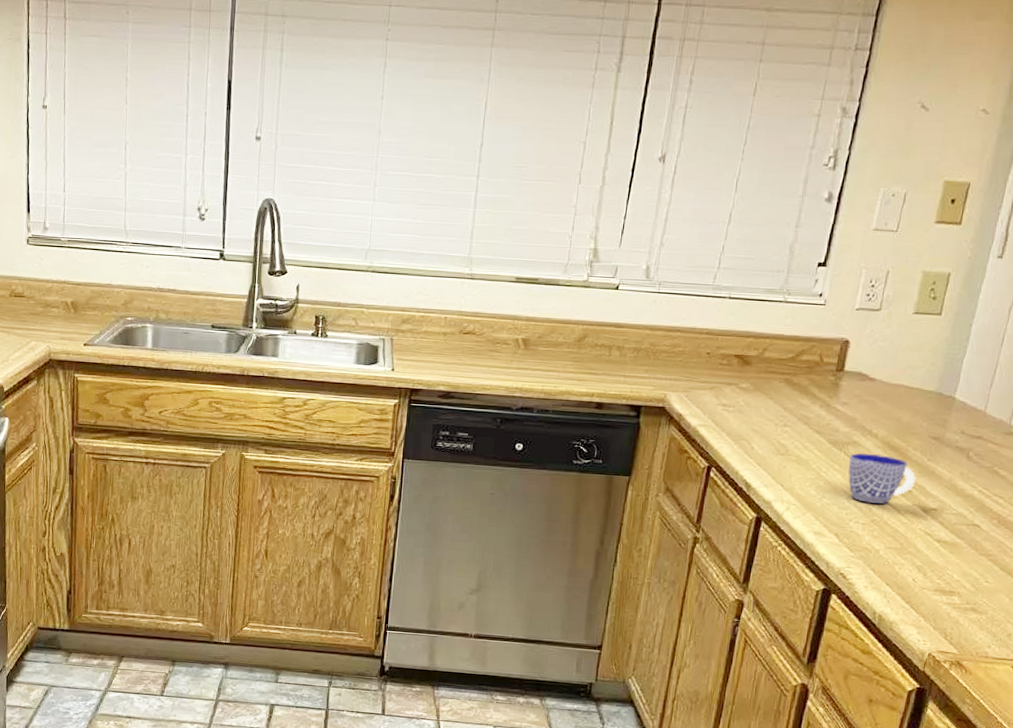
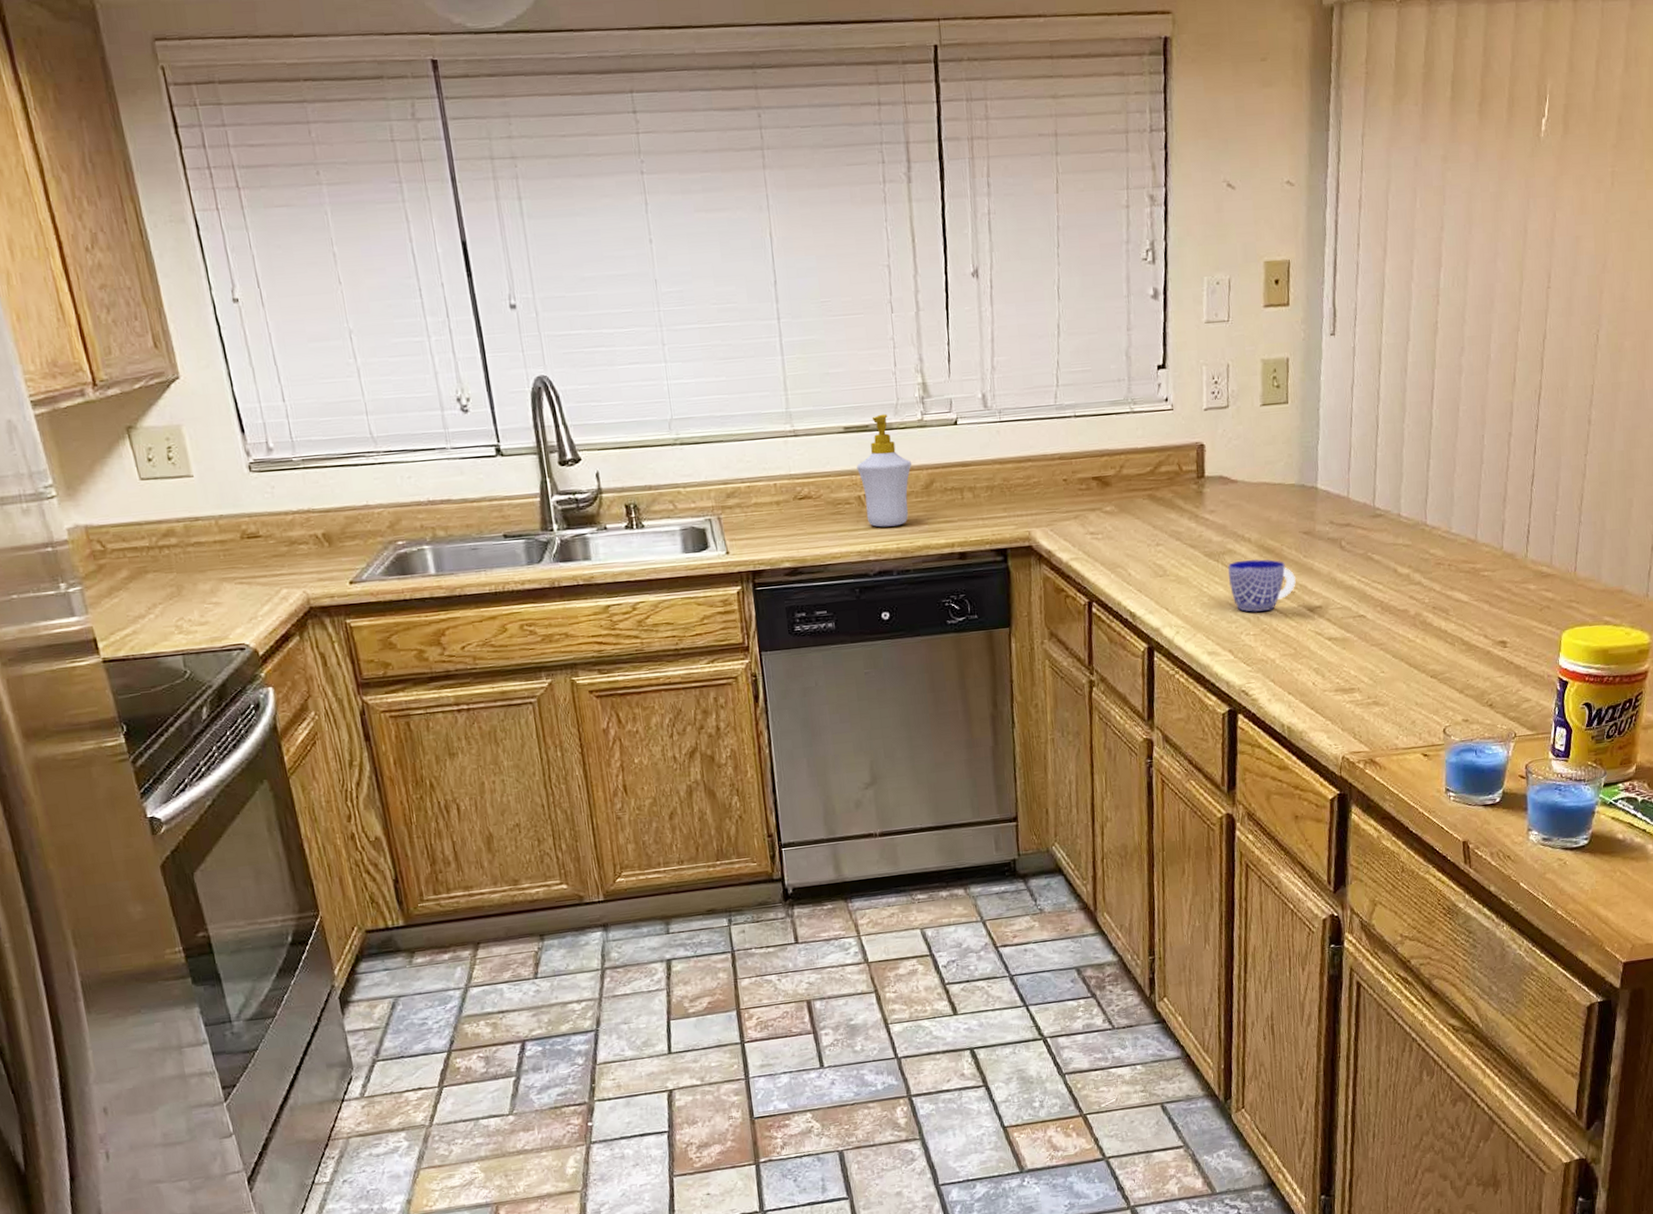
soap bottle: none [520,270,571,370] -> present [857,413,912,528]

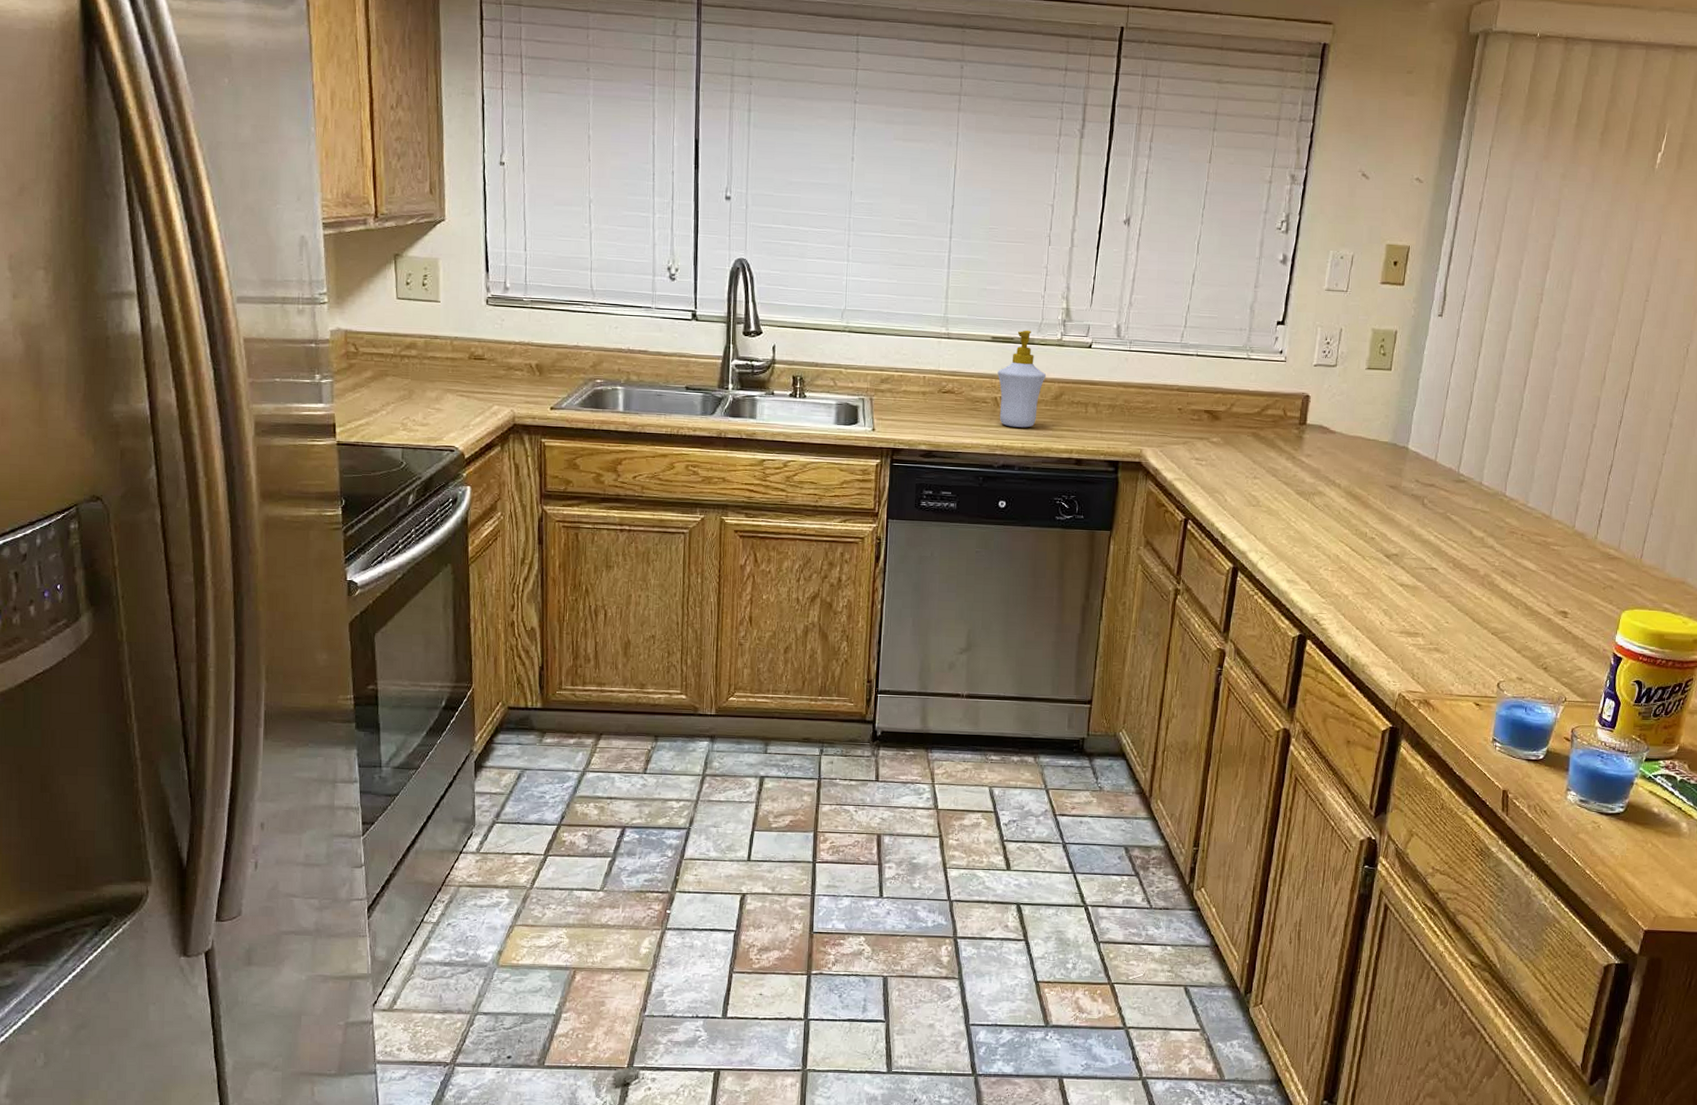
cup: present [1228,559,1296,612] -> none [1316,503,1377,551]

